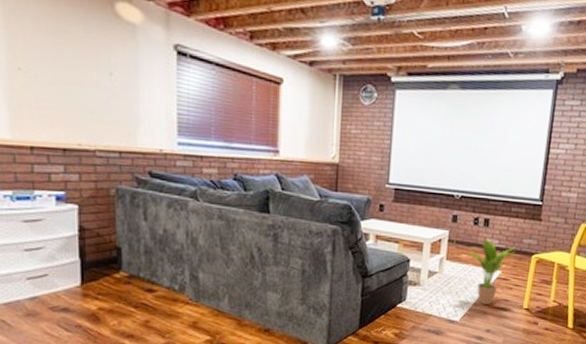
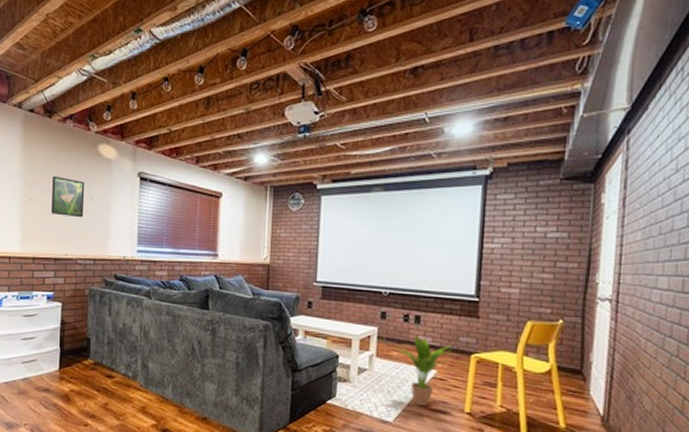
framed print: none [50,38,101,98] -> present [51,175,85,218]

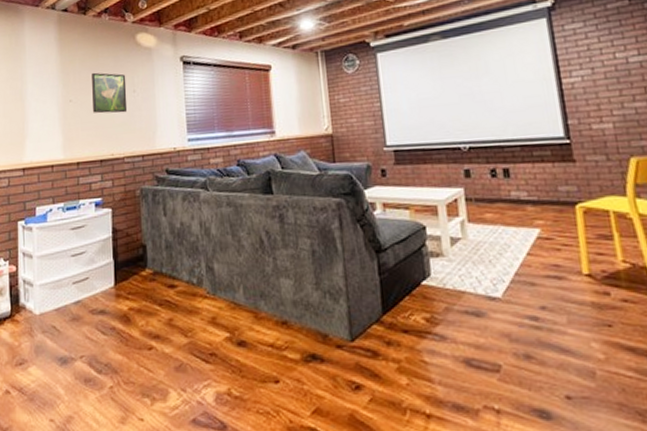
potted plant: present [395,336,453,407] -> none [487,192,553,275]

